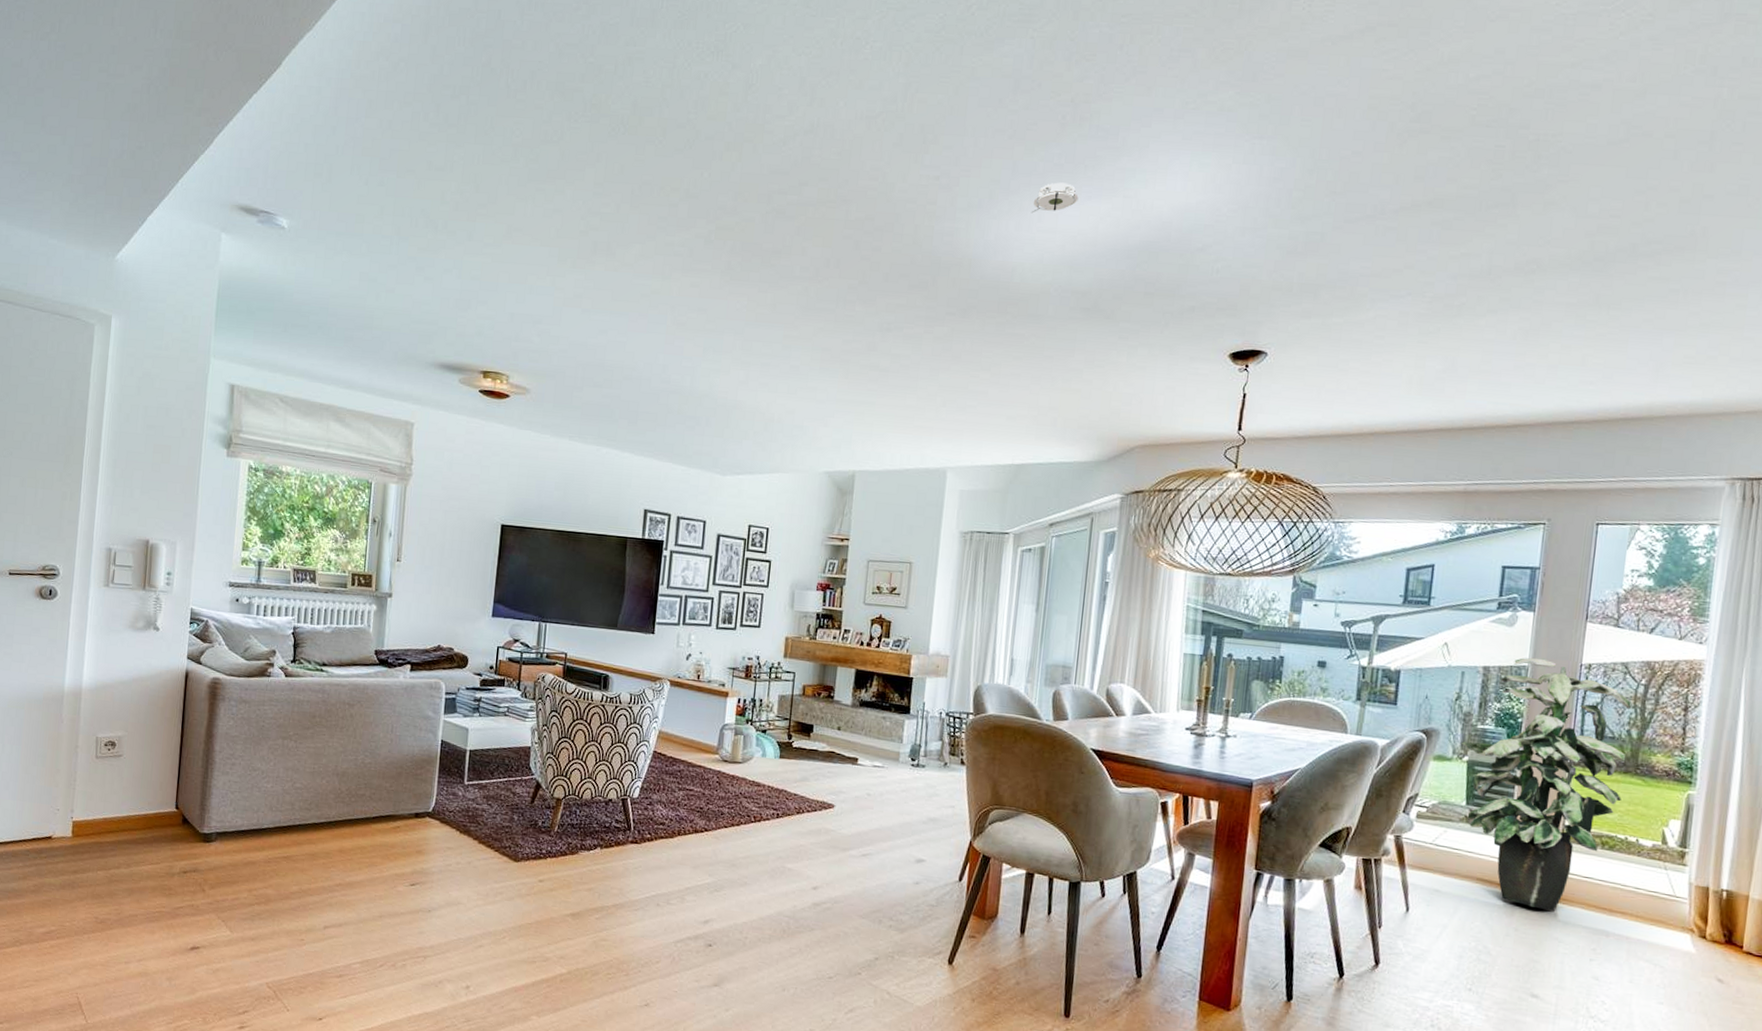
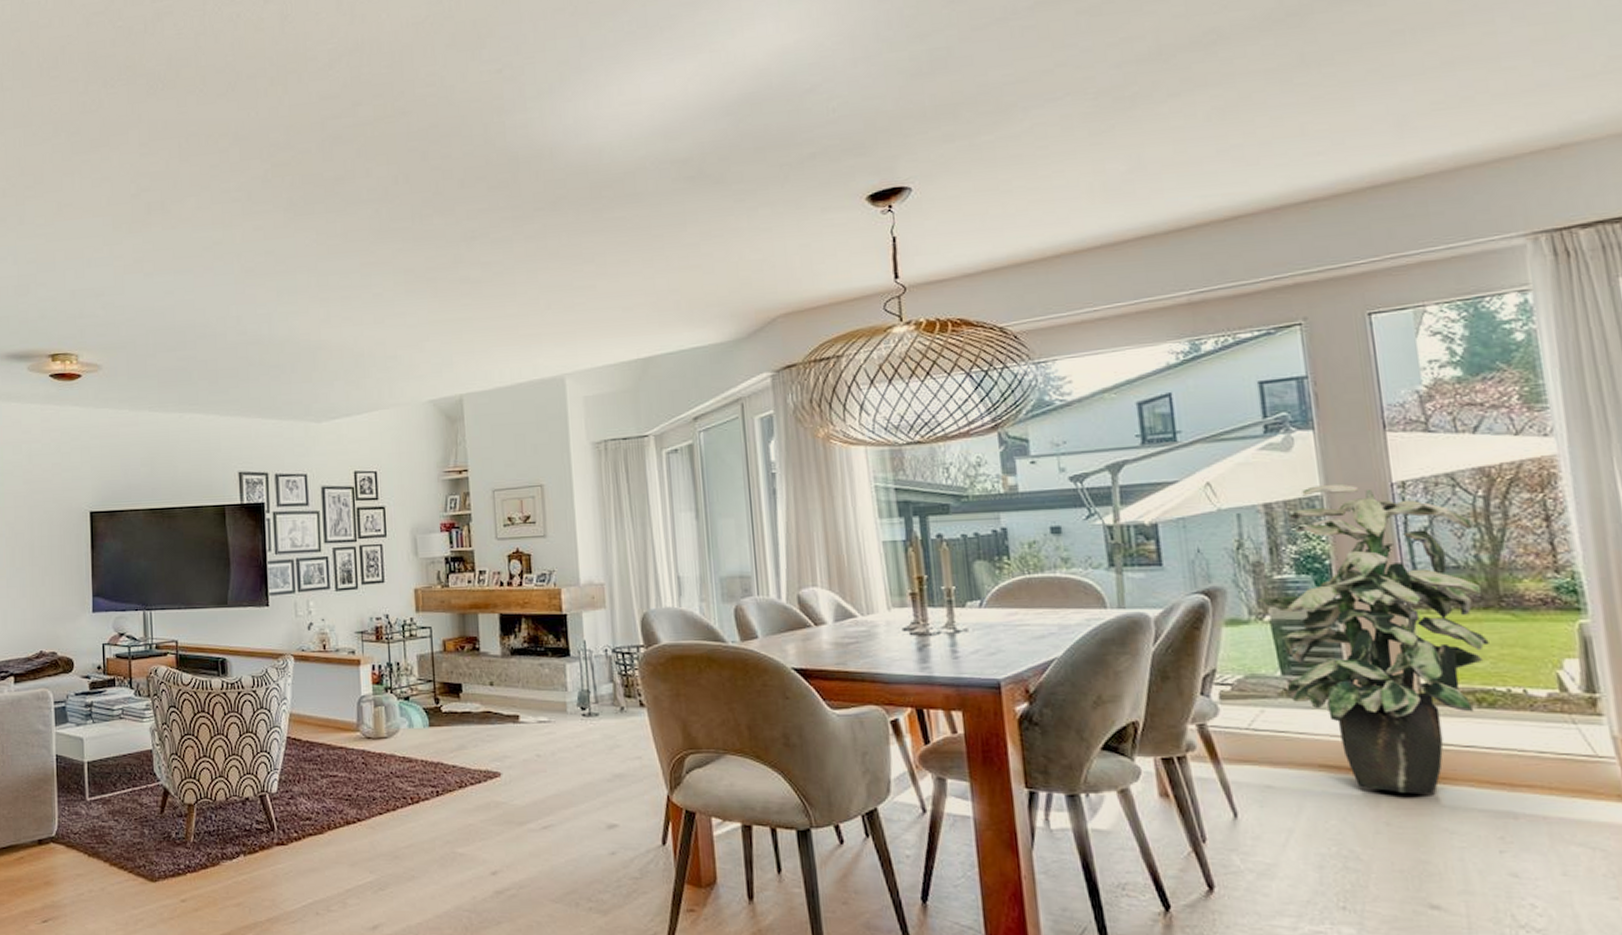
smoke detector: present [1032,182,1079,213] -> none [609,49,660,88]

